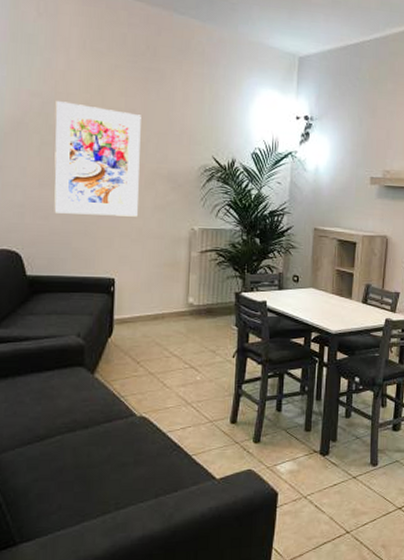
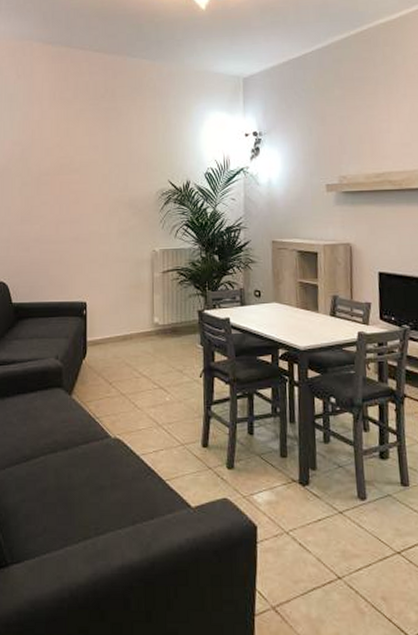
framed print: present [54,101,141,217] -> none [32,146,104,245]

